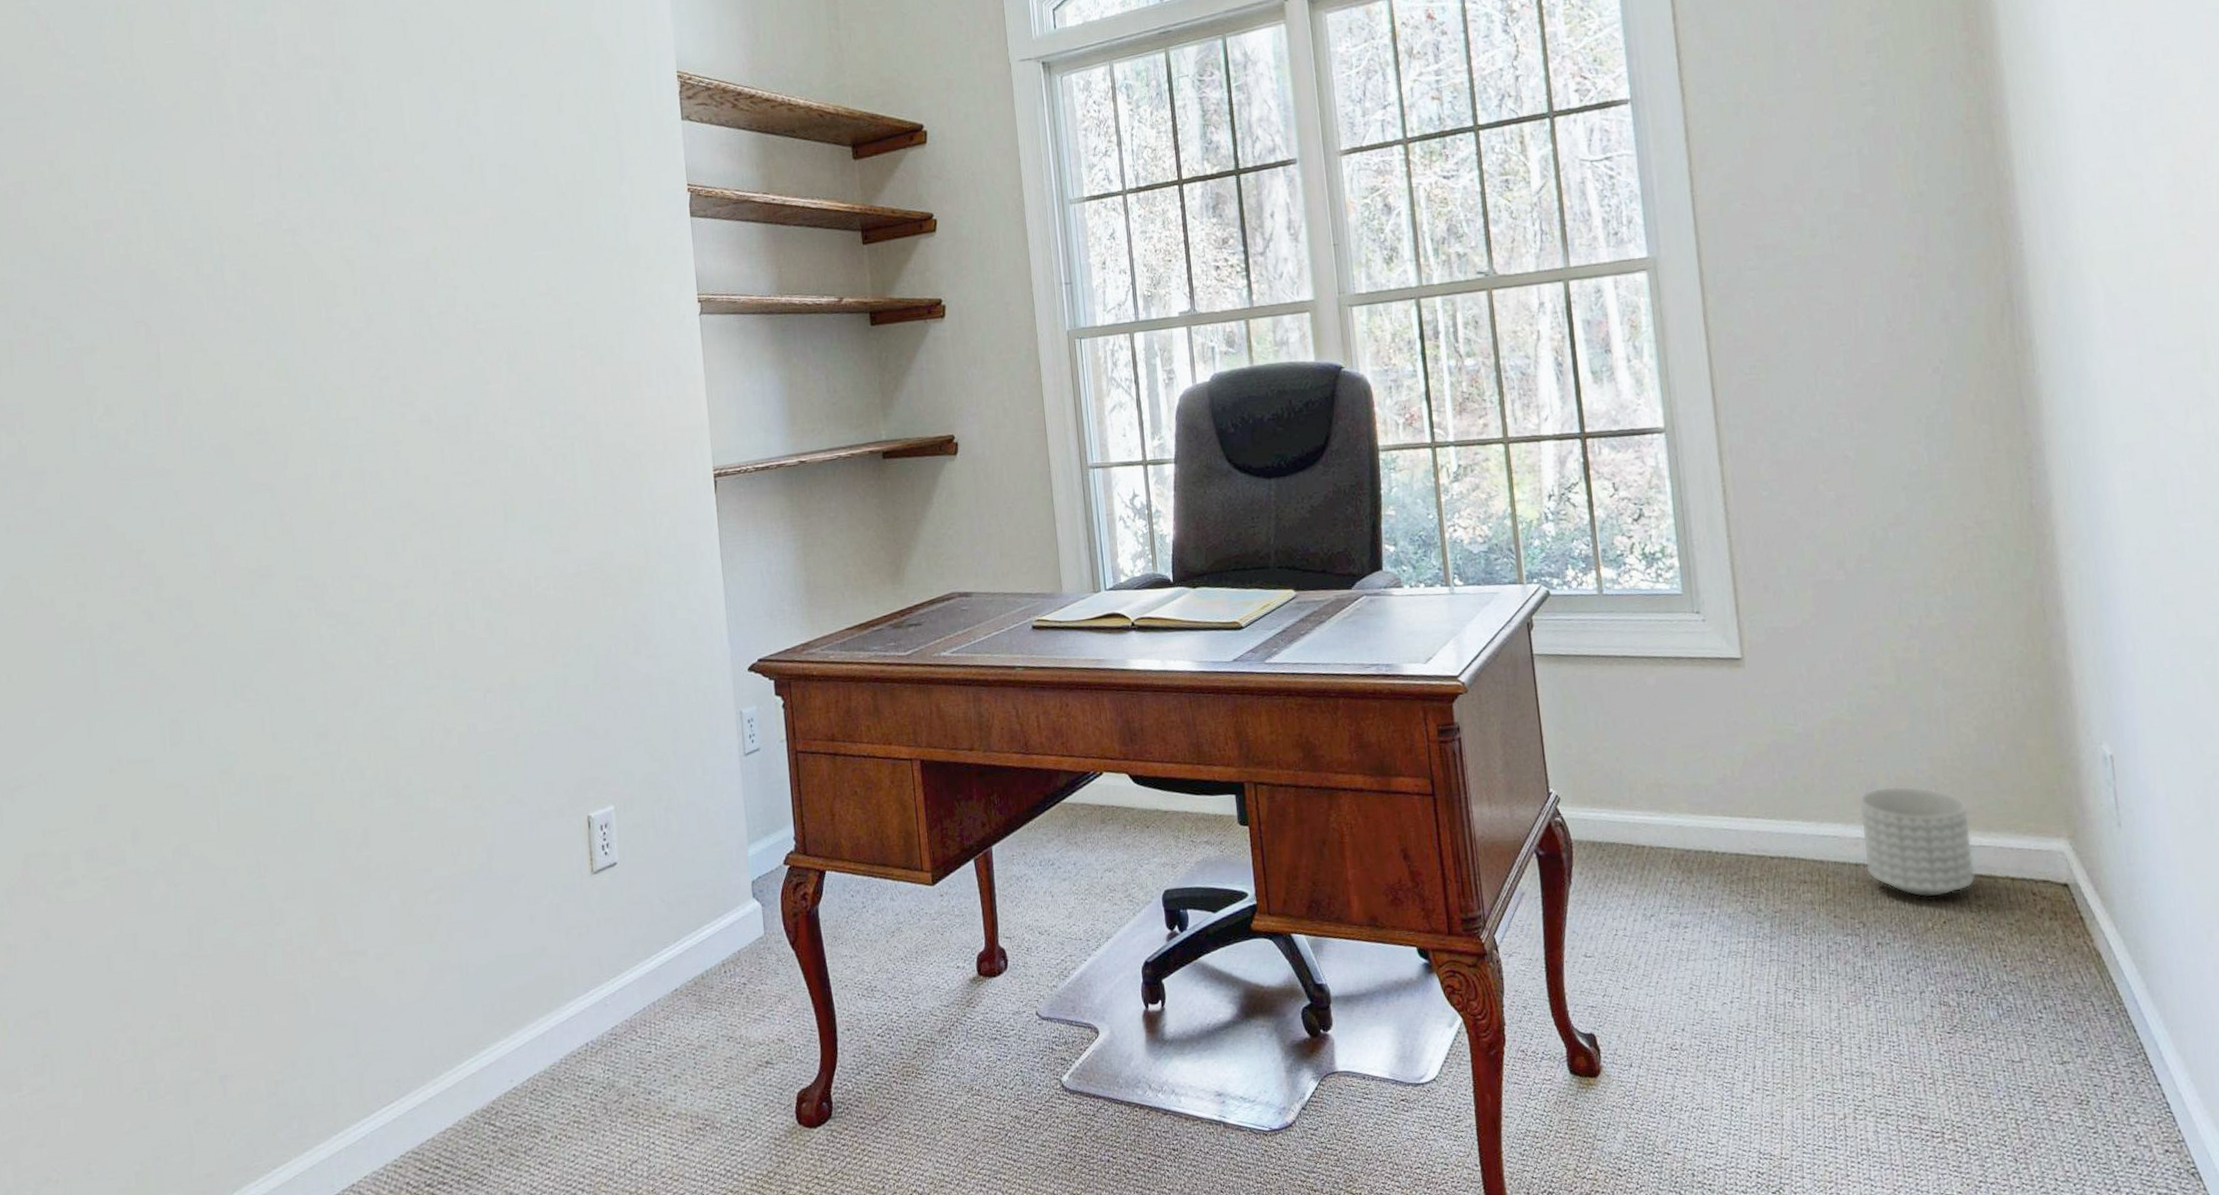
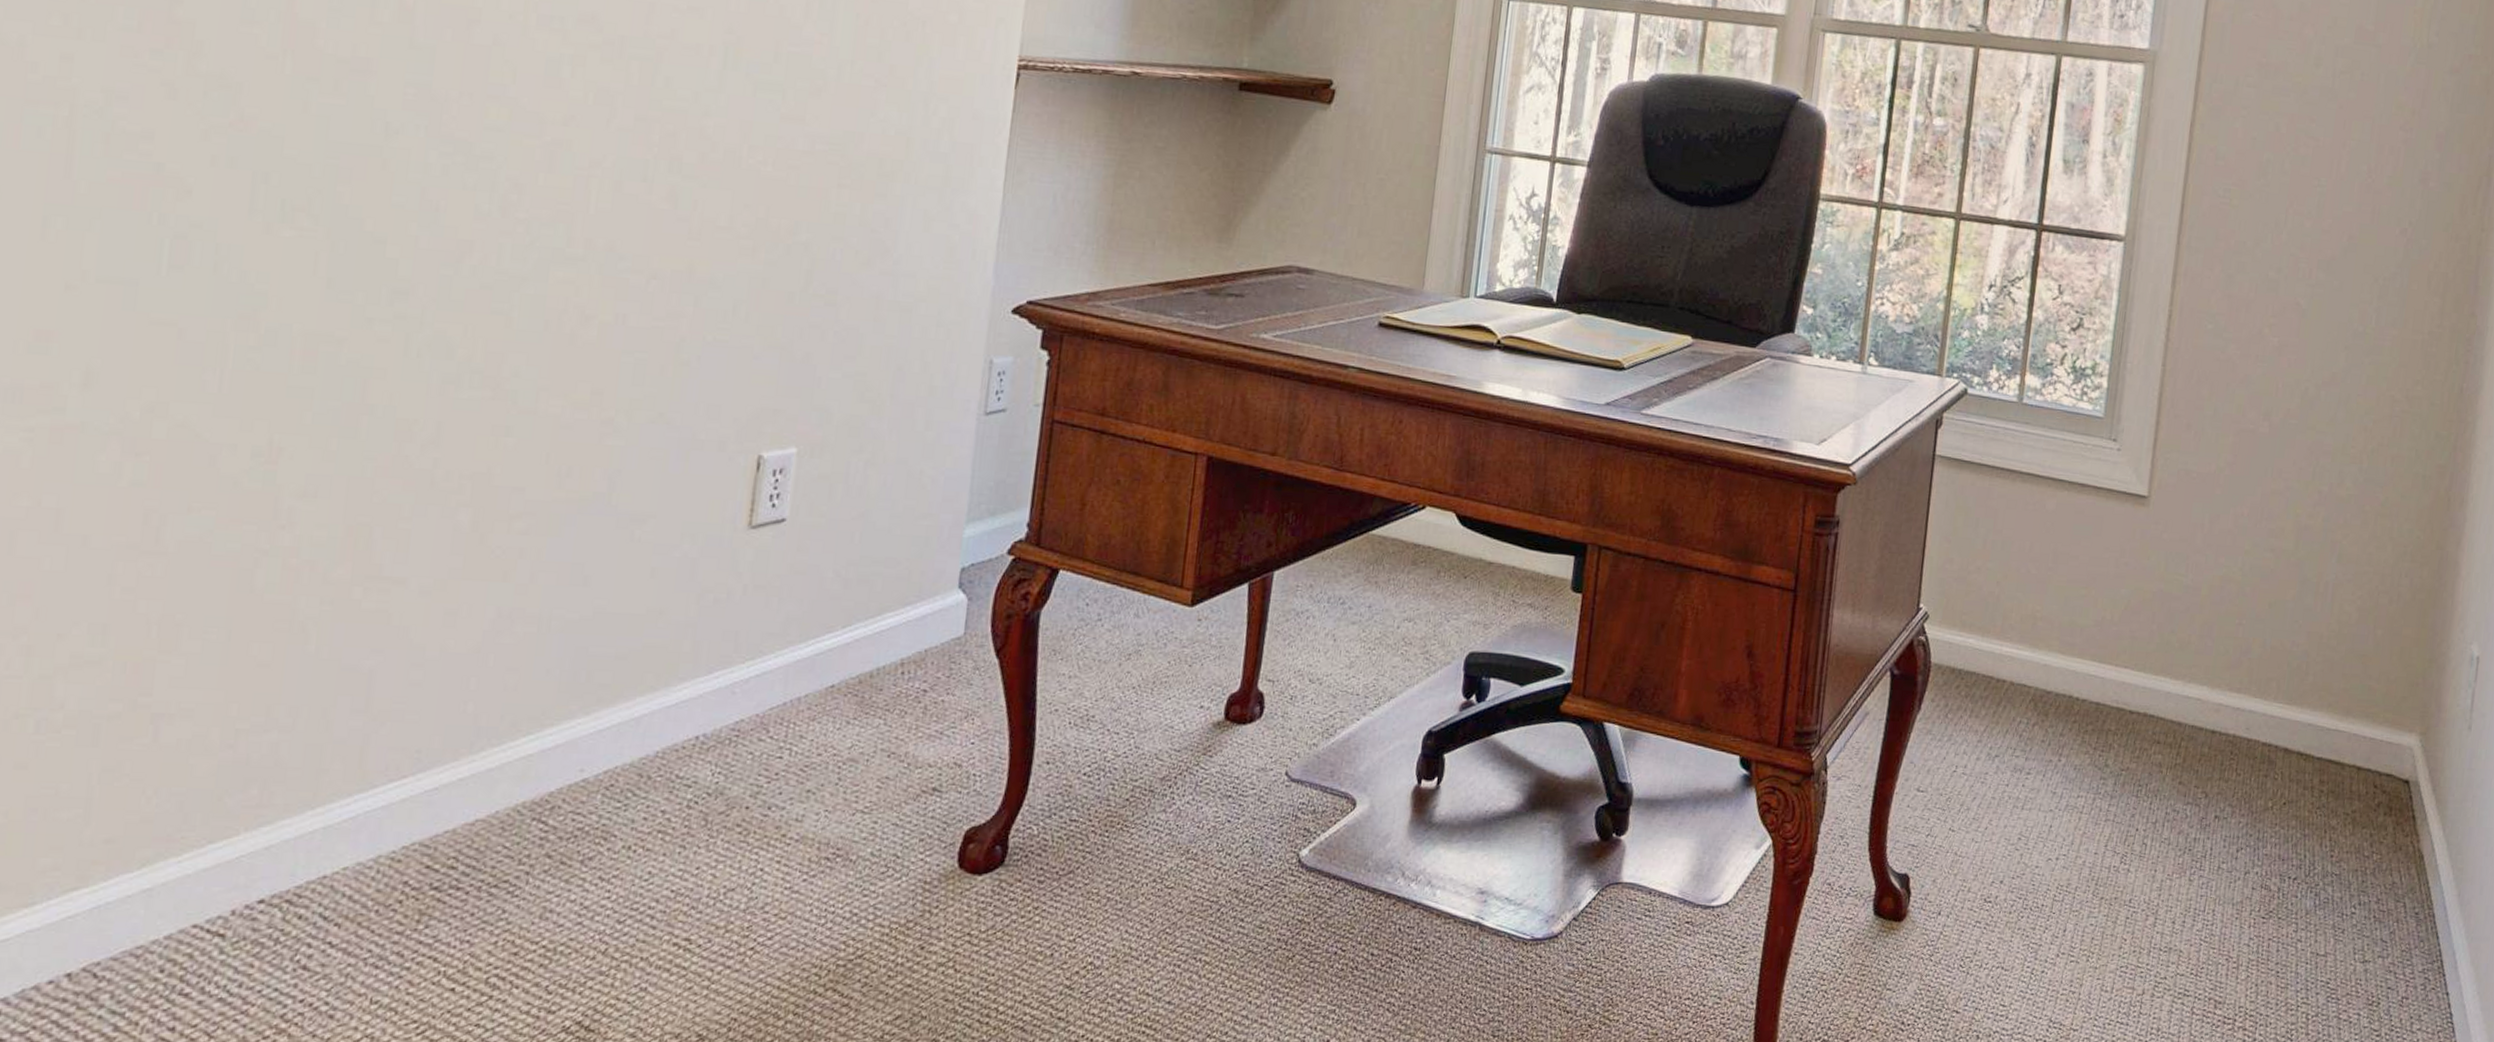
planter: present [1858,786,1976,898] -> none [2221,654,2333,777]

